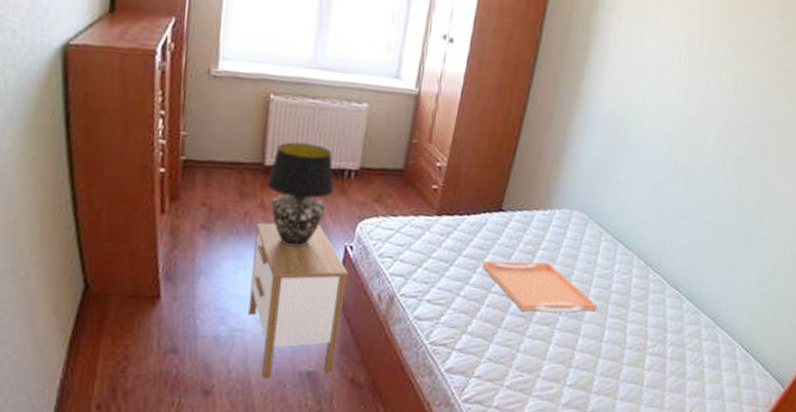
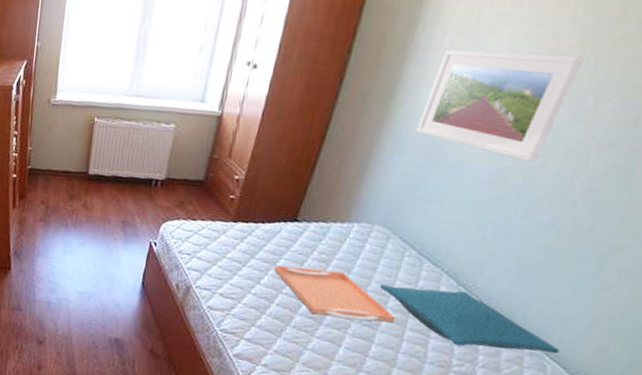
nightstand: present [248,222,349,379] -> none [72,219,152,343]
table lamp: present [267,142,334,247] -> none [90,156,143,240]
pillow: none [582,271,727,327] -> present [380,284,560,354]
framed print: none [602,33,724,144] -> present [415,49,584,163]

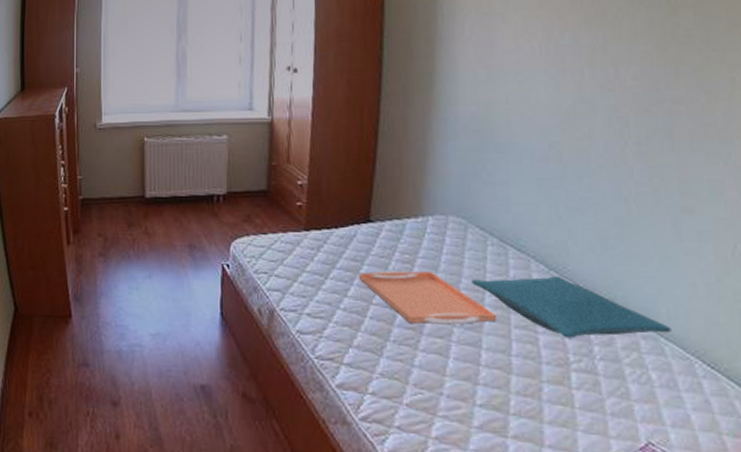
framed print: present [415,49,584,163] -> none [462,32,593,135]

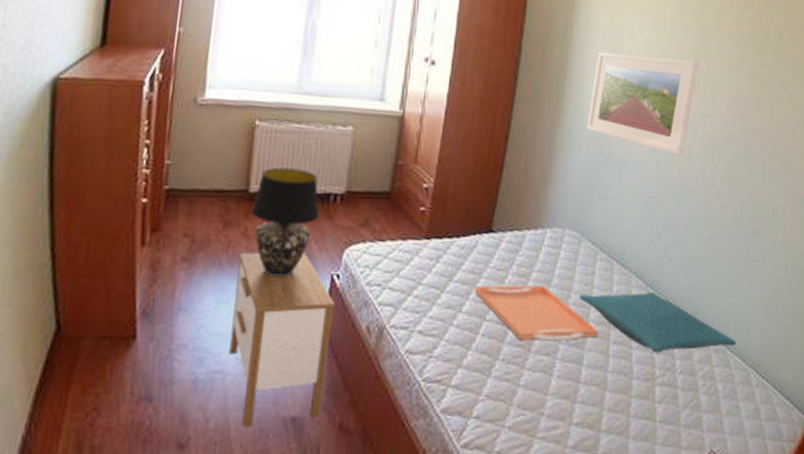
nightstand: none [144,246,228,392] -> present [229,252,336,428]
table lamp: none [149,175,206,268] -> present [251,167,320,278]
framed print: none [462,32,593,135] -> present [586,51,699,156]

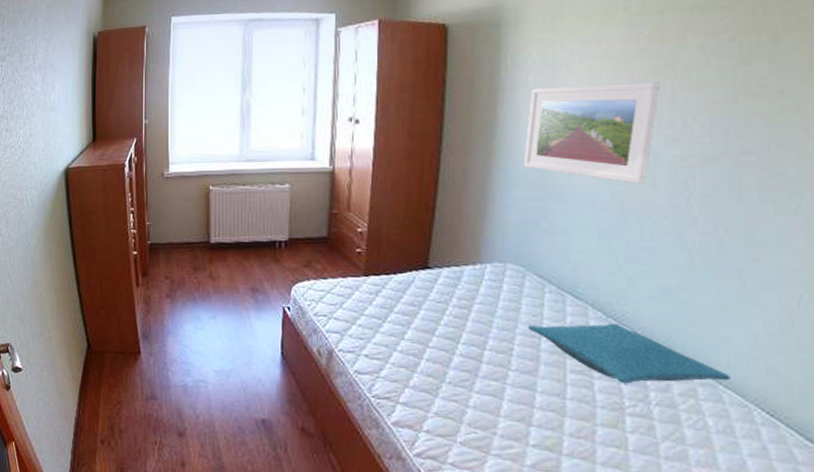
nightstand: present [229,252,336,428] -> none [208,289,289,425]
table lamp: present [251,167,320,278] -> none [214,222,268,310]
serving tray: present [474,284,599,341] -> none [415,315,553,368]

